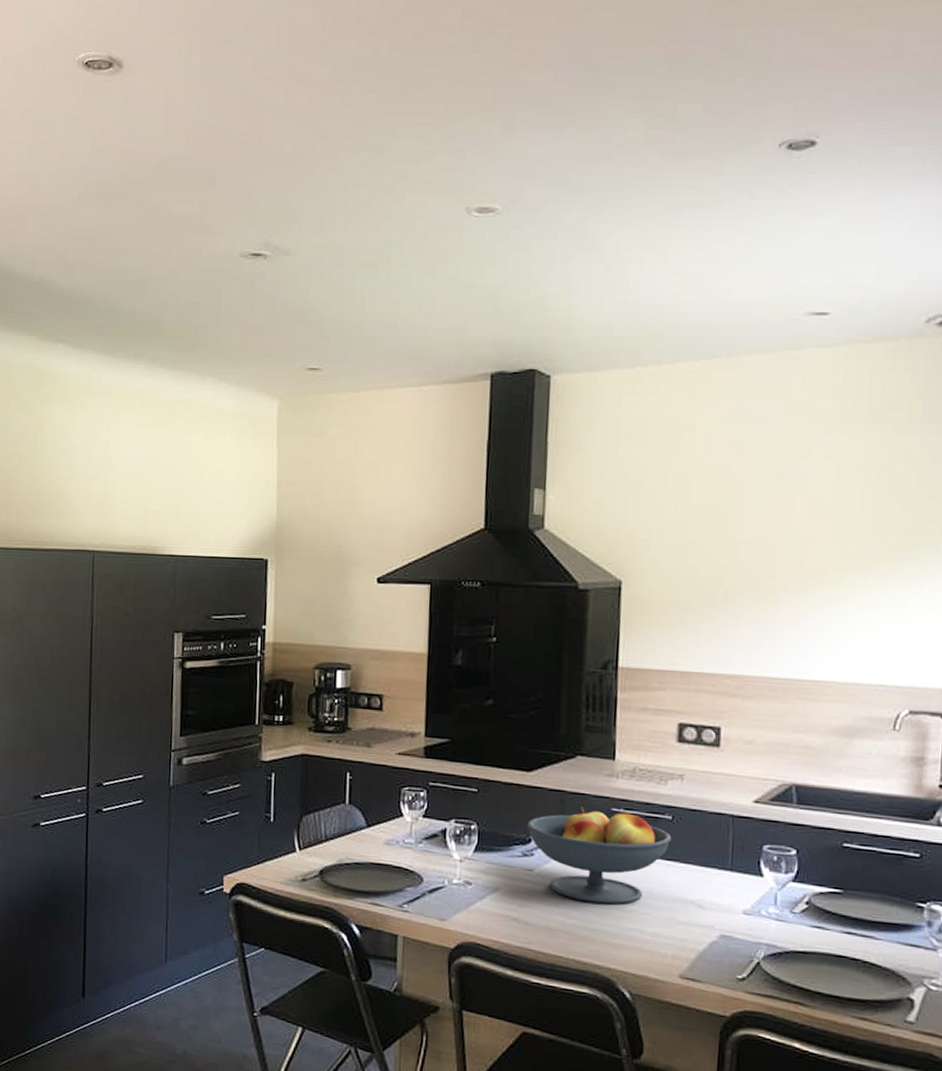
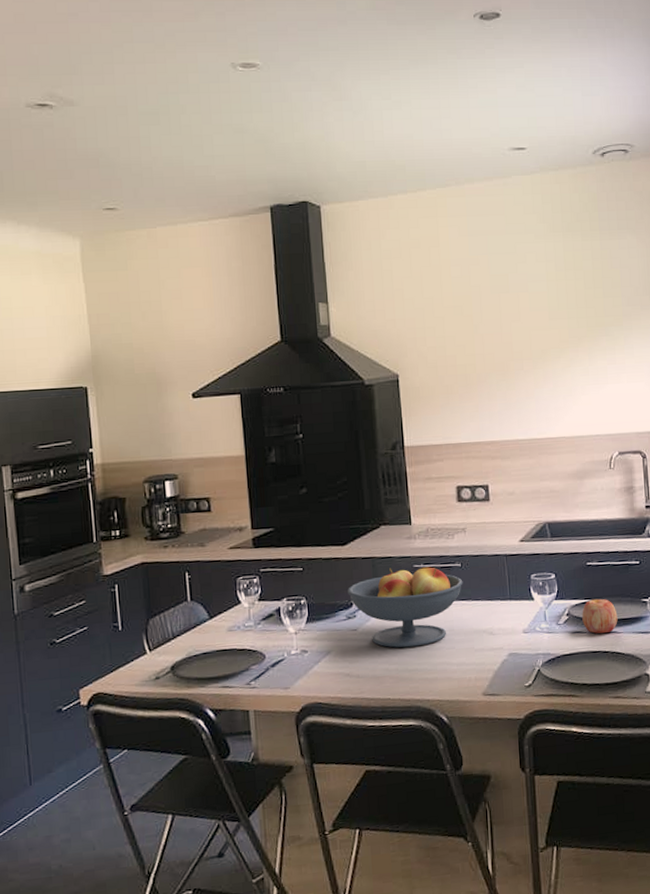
apple: none [827,890,879,936] -> present [582,598,618,634]

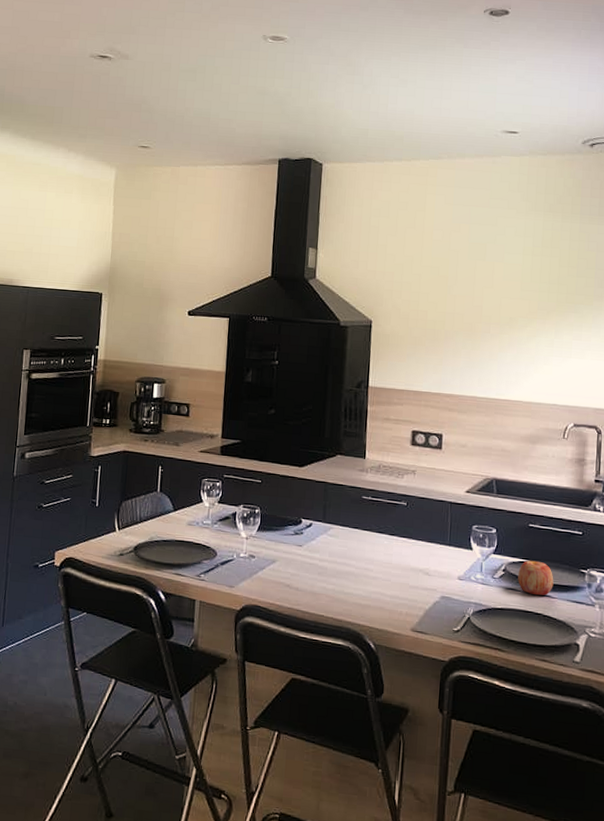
fruit bowl: present [348,567,463,648] -> none [298,495,407,573]

